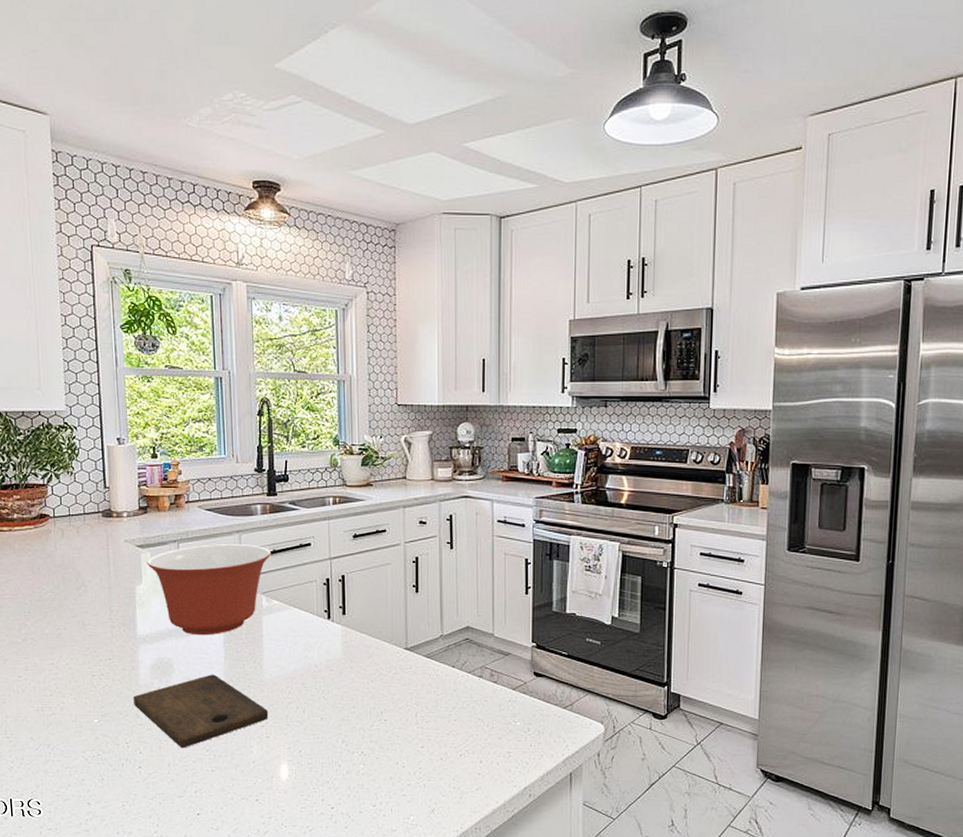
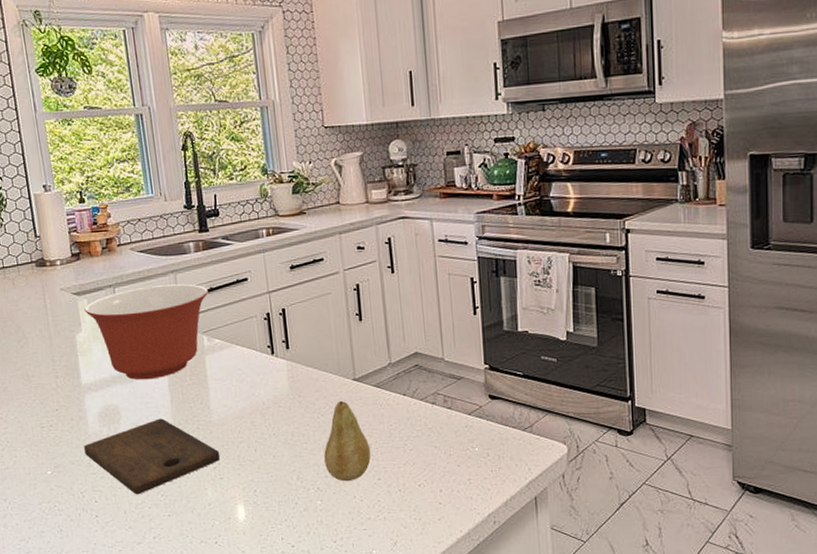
fruit: none [371,668,417,748] -> present [324,400,371,482]

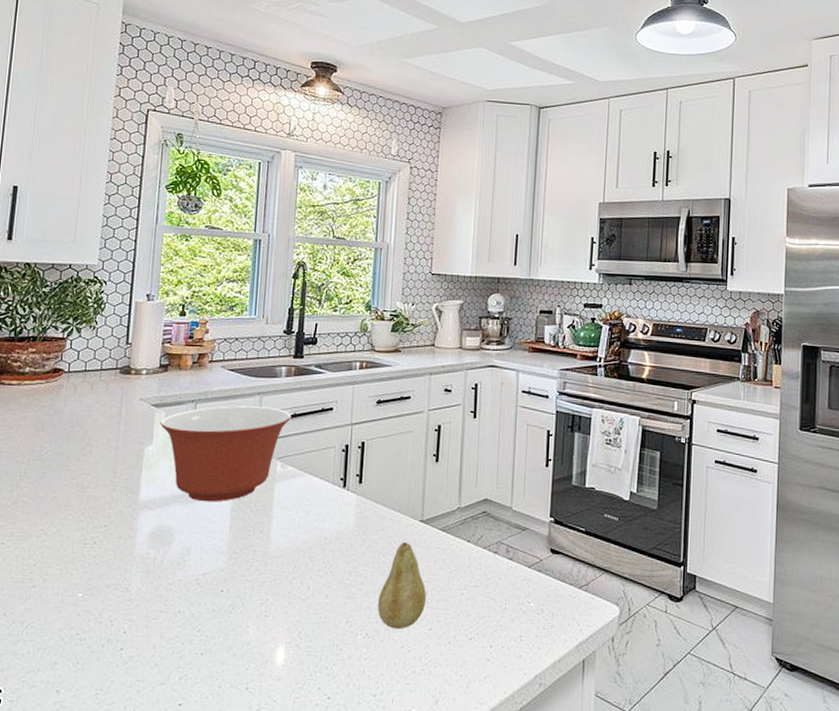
cutting board: present [84,418,221,495] -> none [125,545,271,628]

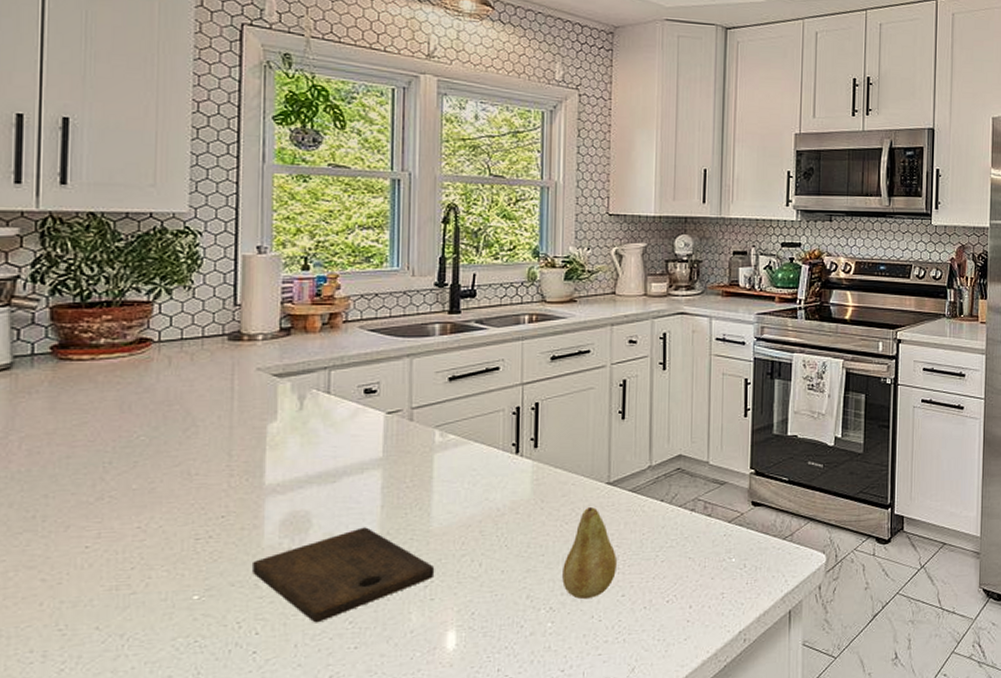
cutting board: none [125,545,271,628] -> present [253,527,435,623]
mixing bowl: present [160,406,292,502] -> none [285,370,450,481]

